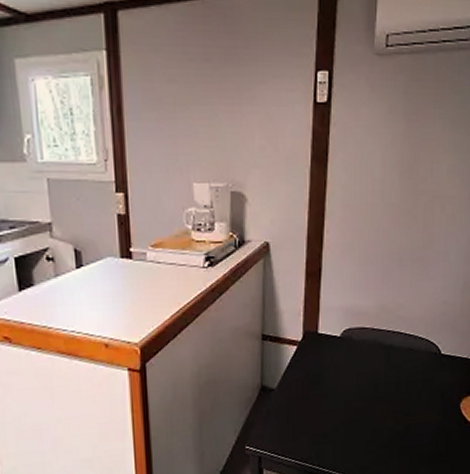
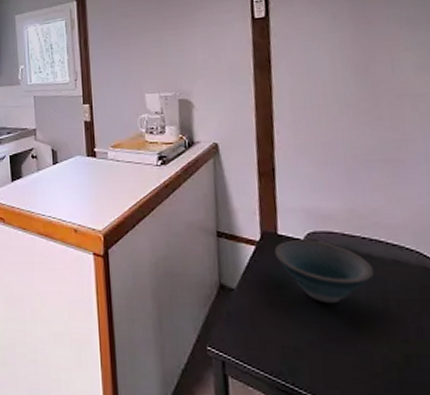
bowl: none [313,336,393,392] -> present [274,240,375,304]

